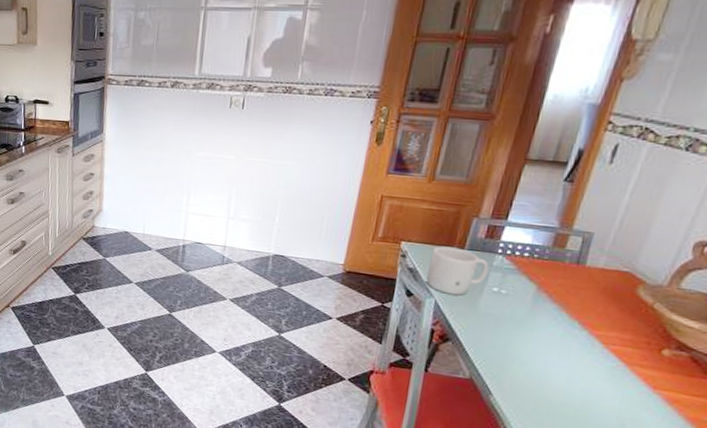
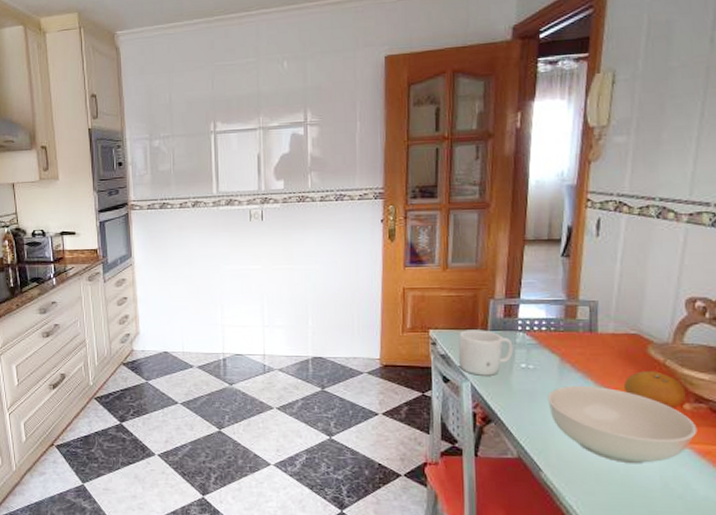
bowl: none [513,315,672,403] -> present [547,385,698,463]
fruit: none [600,310,669,353] -> present [624,371,686,409]

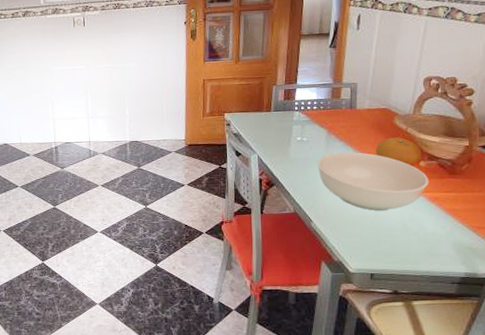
mug: present [459,330,513,376] -> none [248,111,291,149]

